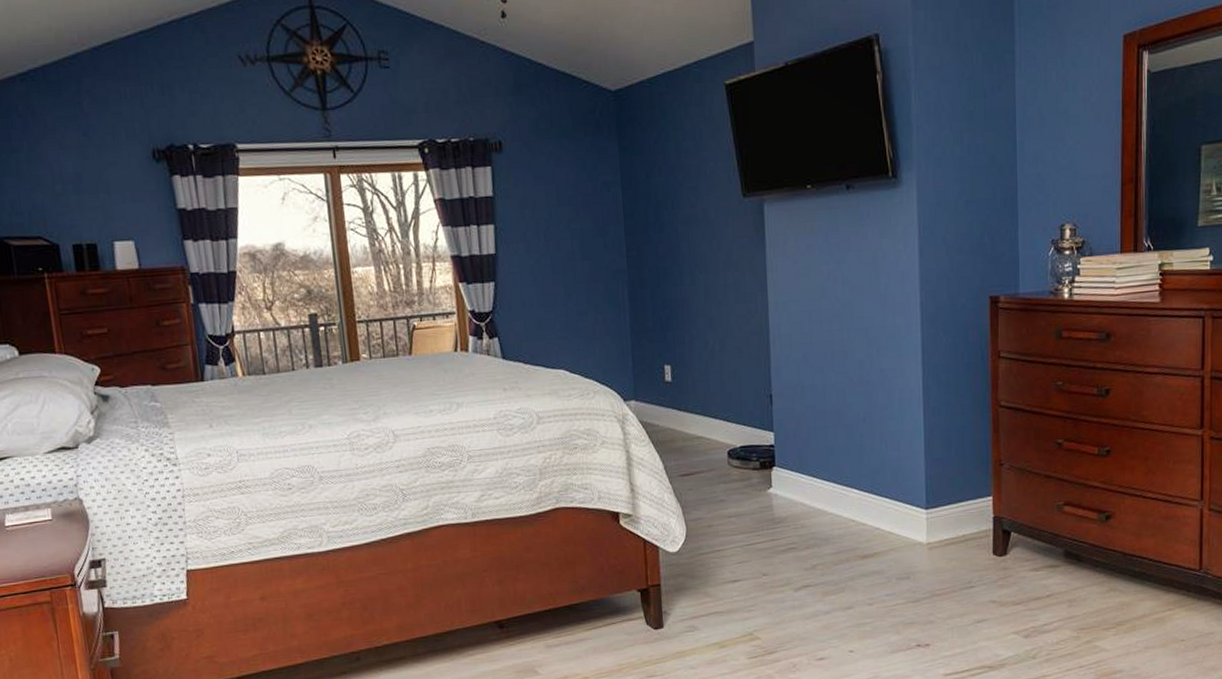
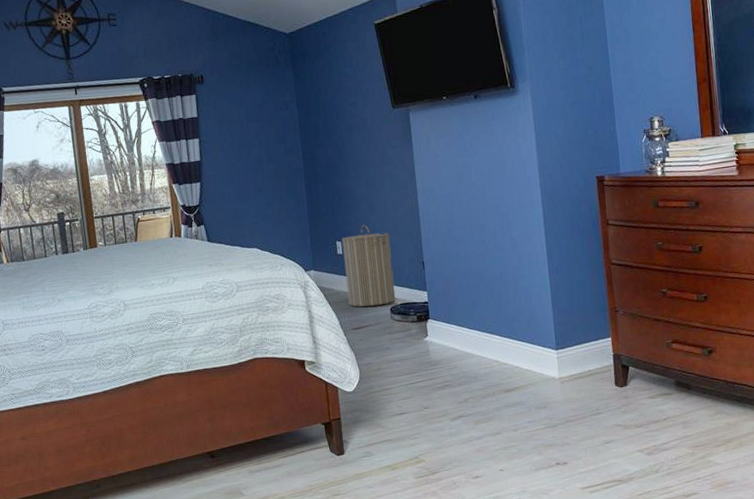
laundry hamper: none [671,345,735,449] -> present [341,224,396,307]

